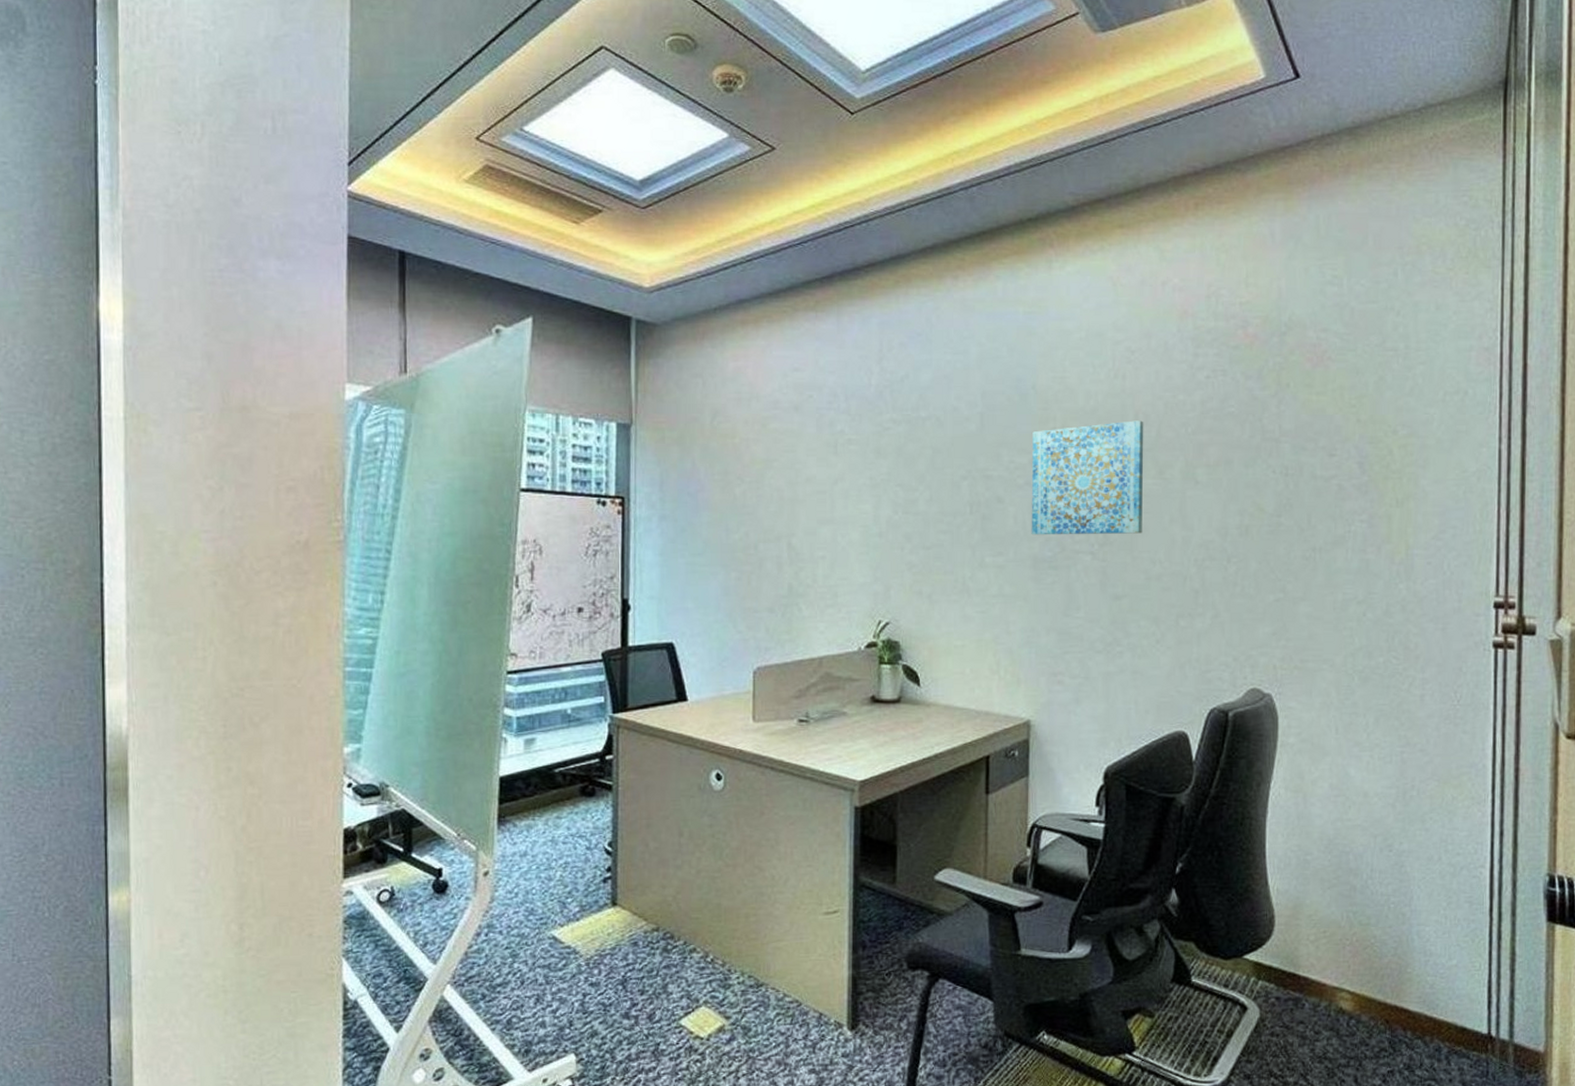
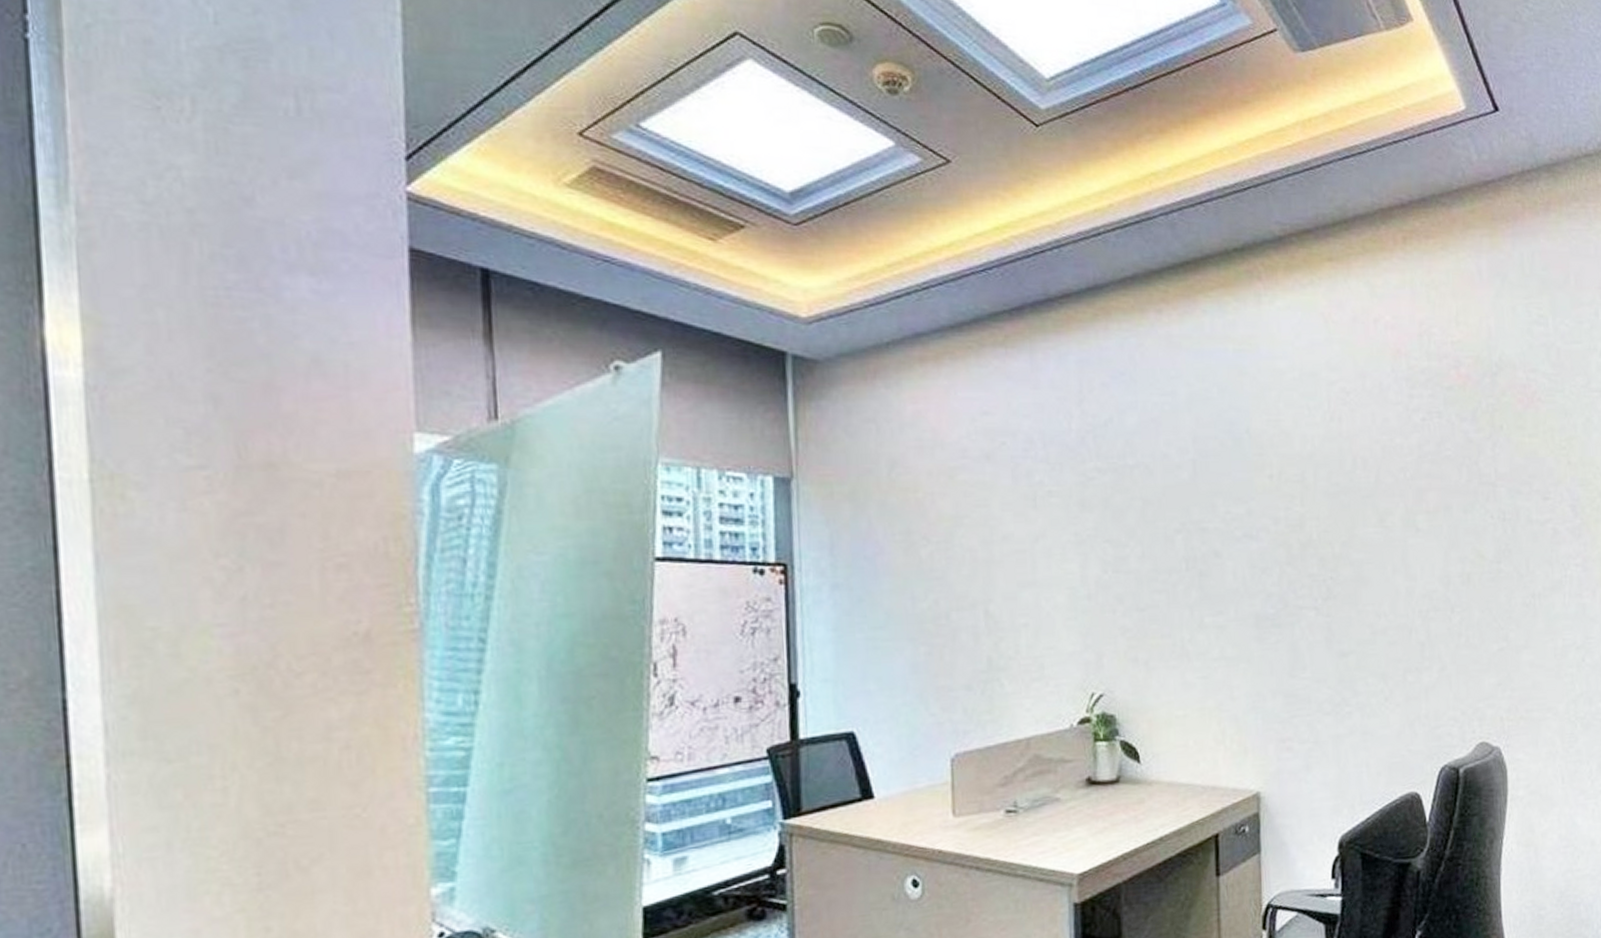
wall art: present [1031,420,1144,535] -> none [1248,466,1366,592]

